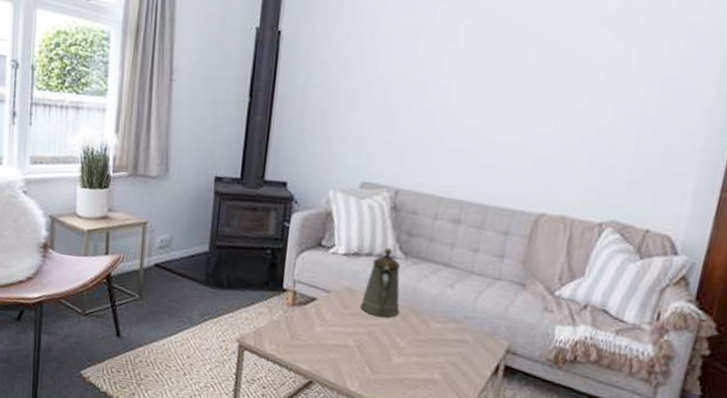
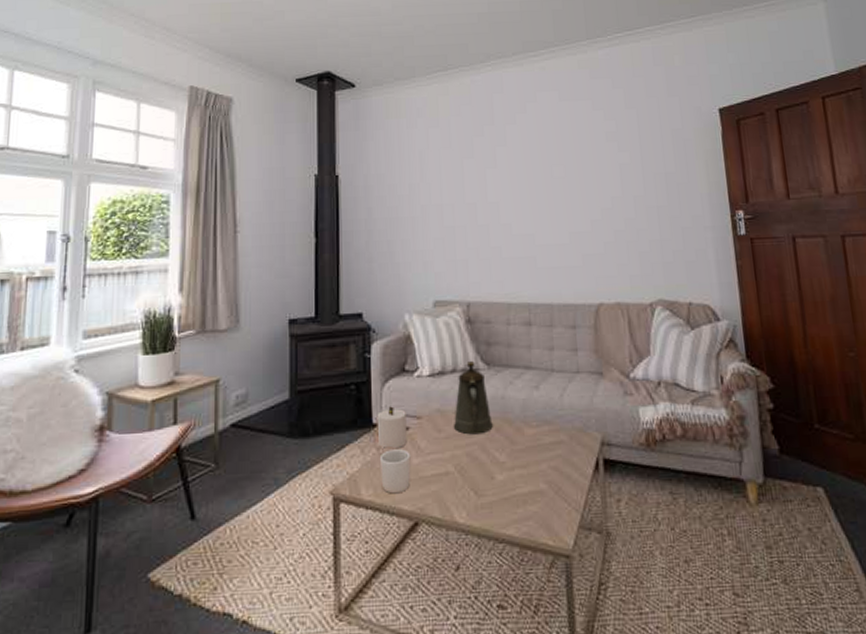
mug: none [284,314,315,354] -> present [379,449,411,494]
candle: none [285,276,316,316] -> present [377,406,407,450]

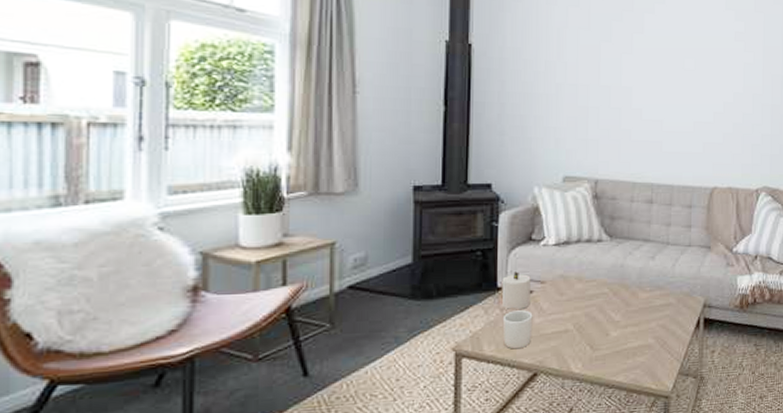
coffee pot: present [454,361,493,435] -> none [576,233,611,298]

